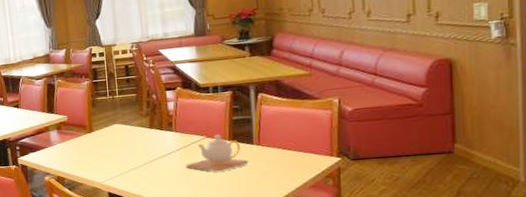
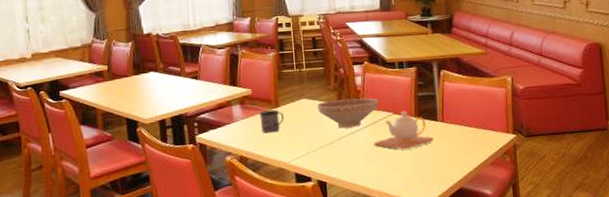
mug: none [74,134,98,156] -> present [258,110,284,134]
decorative bowl: none [130,122,191,152] -> present [318,97,379,128]

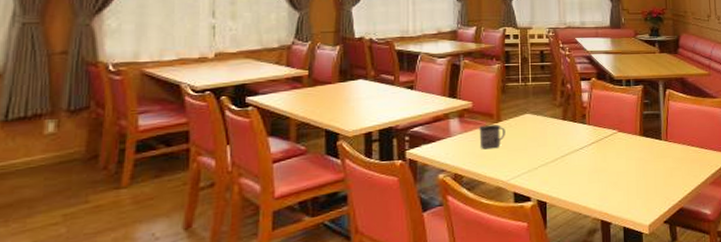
decorative bowl: present [318,97,379,128] -> none [542,114,604,146]
teapot: present [373,111,434,150] -> none [597,129,657,168]

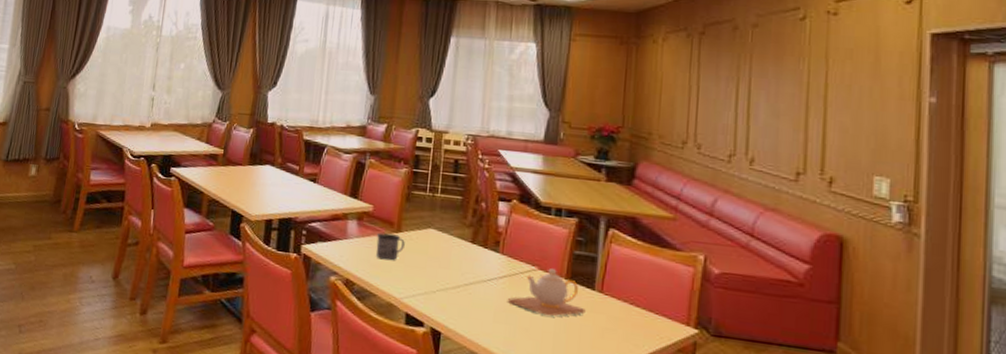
teapot: none [597,129,657,168] -> present [507,269,586,317]

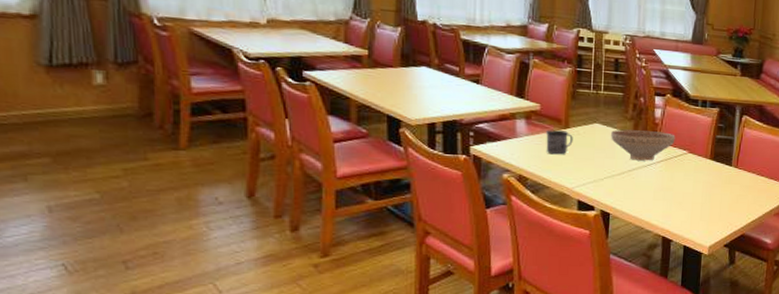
decorative bowl: none [446,237,522,276] -> present [611,129,676,161]
teapot: present [507,269,586,317] -> none [664,151,725,190]

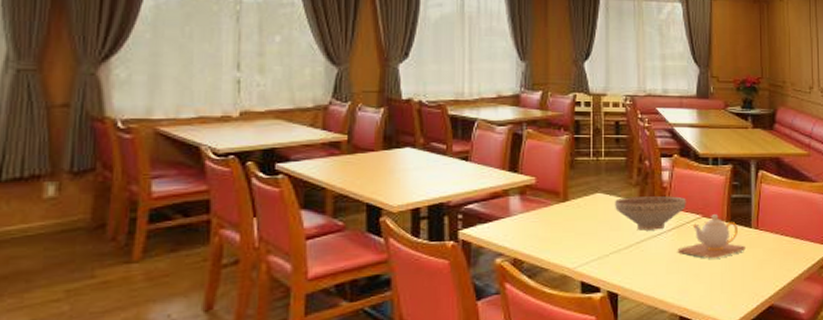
mug: present [545,130,573,155] -> none [542,204,573,232]
teapot: none [664,151,725,190] -> present [677,214,746,259]

